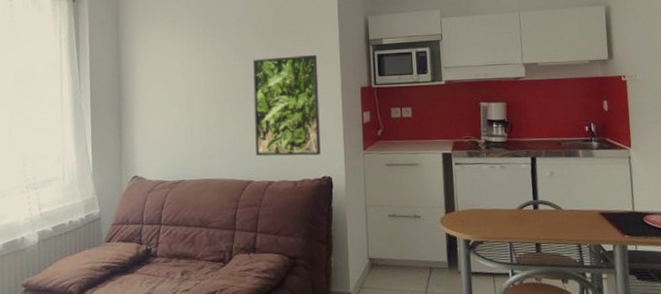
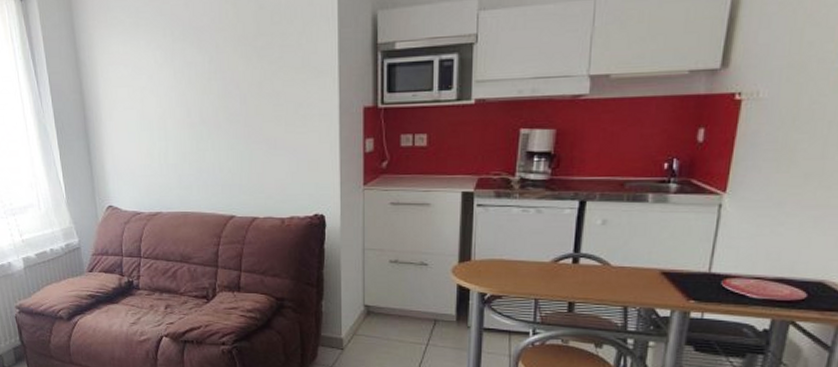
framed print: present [253,54,321,156] -> none [232,64,312,190]

